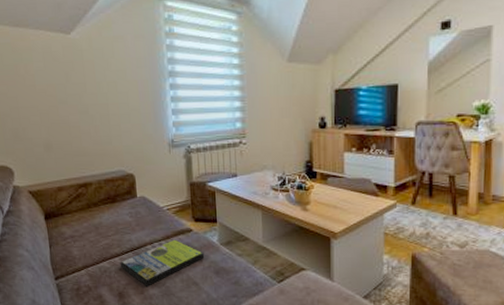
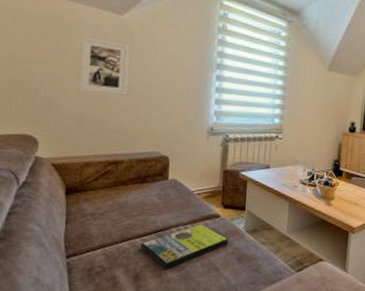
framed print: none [34,61,86,118] -> present [79,36,129,95]

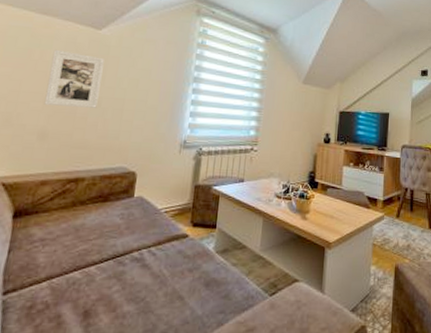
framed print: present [140,224,229,271] -> none [94,245,197,303]

